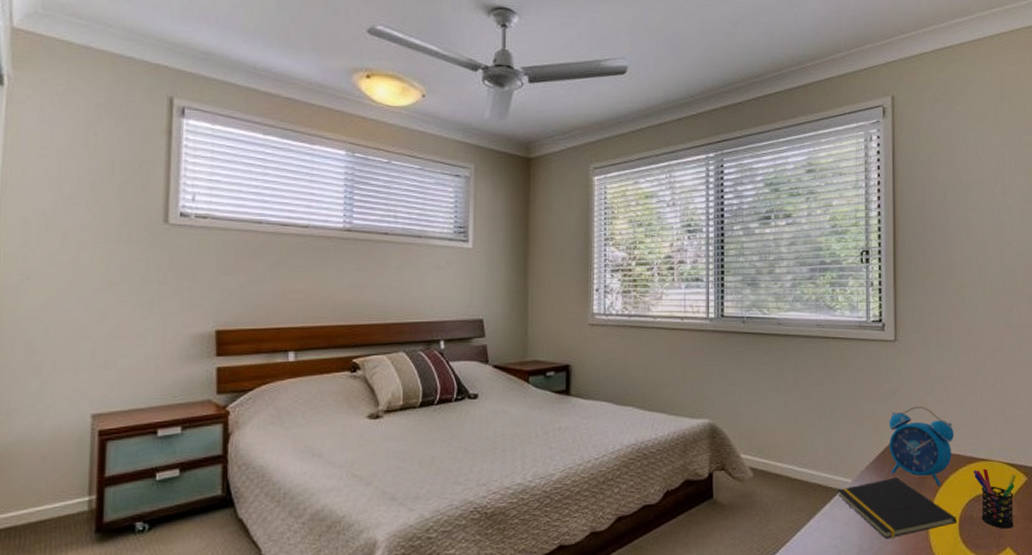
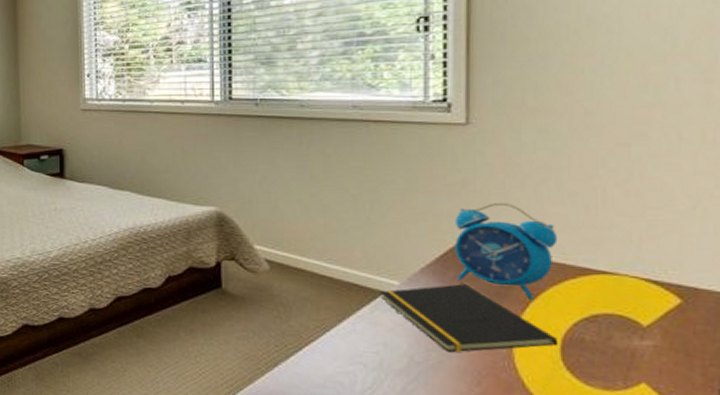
pen holder: present [973,468,1016,529] -> none [587,283,661,361]

